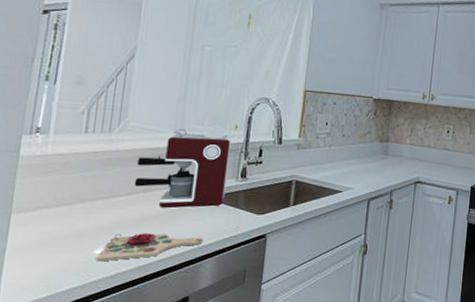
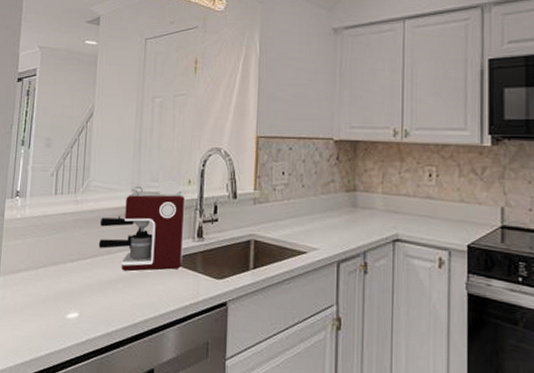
cutting board: present [96,233,204,262] -> none [69,297,165,327]

